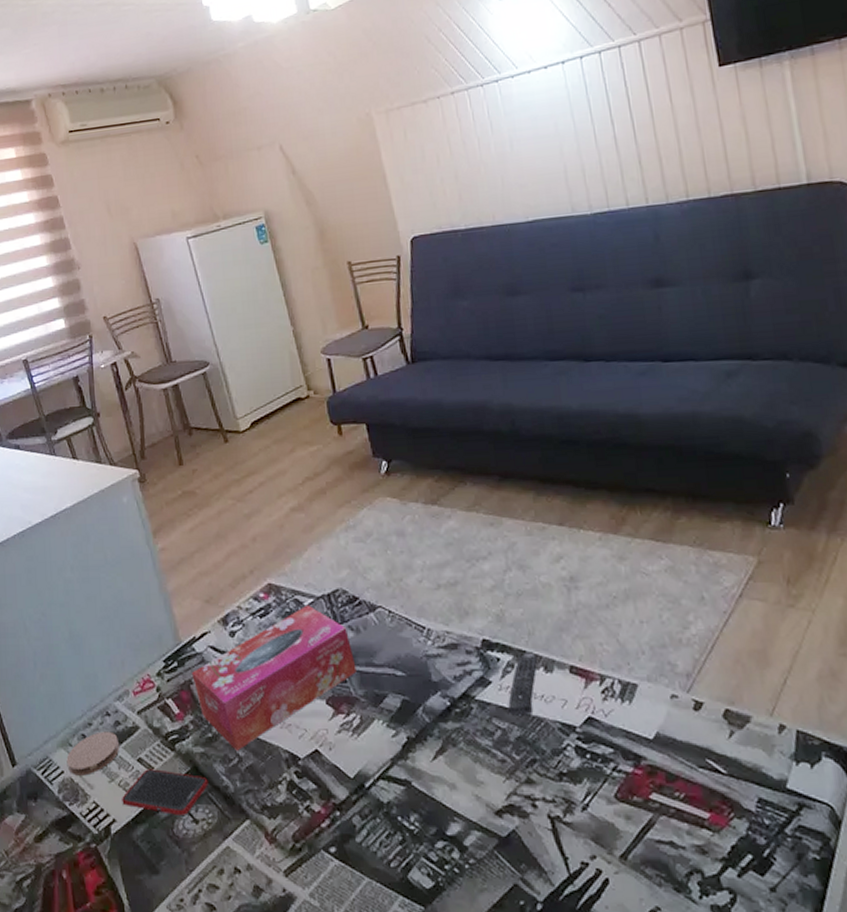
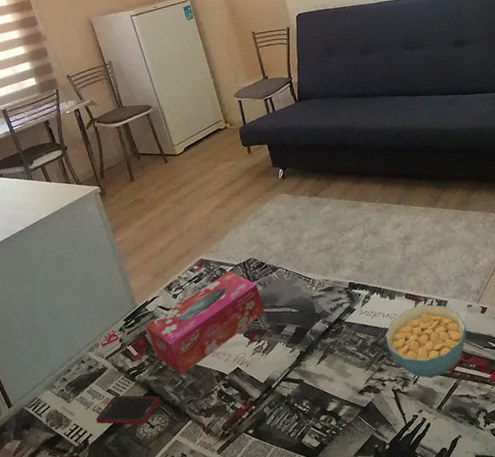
coaster: present [66,731,120,776] -> none [52,373,93,408]
remote control: present [507,652,538,714] -> none [366,287,385,329]
cereal bowl: none [537,687,670,806] -> present [385,304,467,378]

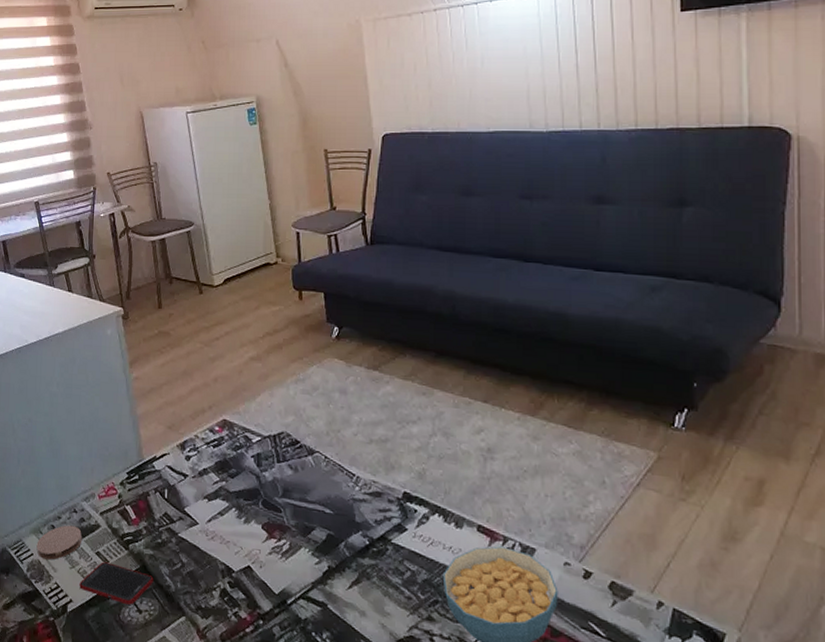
coaster: none [52,373,93,408] -> present [36,525,83,560]
tissue box: present [146,271,265,375] -> none [150,441,291,558]

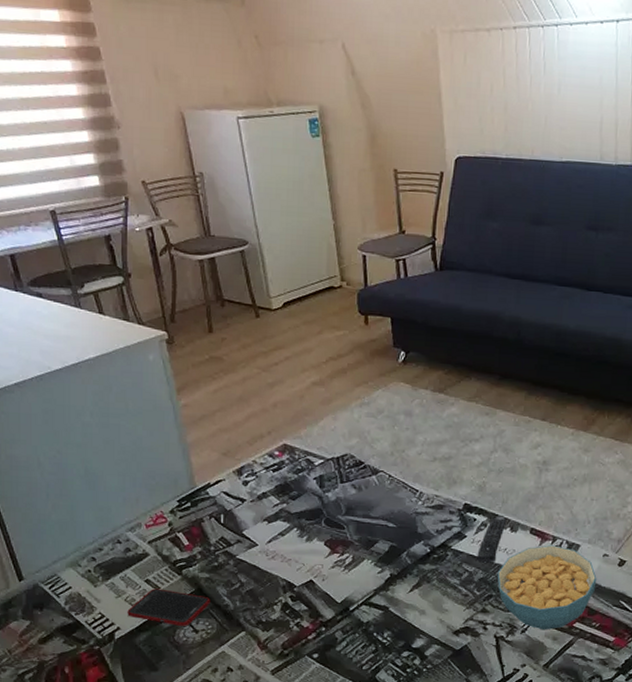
coaster: present [36,525,83,560] -> none [75,556,129,592]
remote control: none [418,508,451,562] -> present [476,516,507,562]

